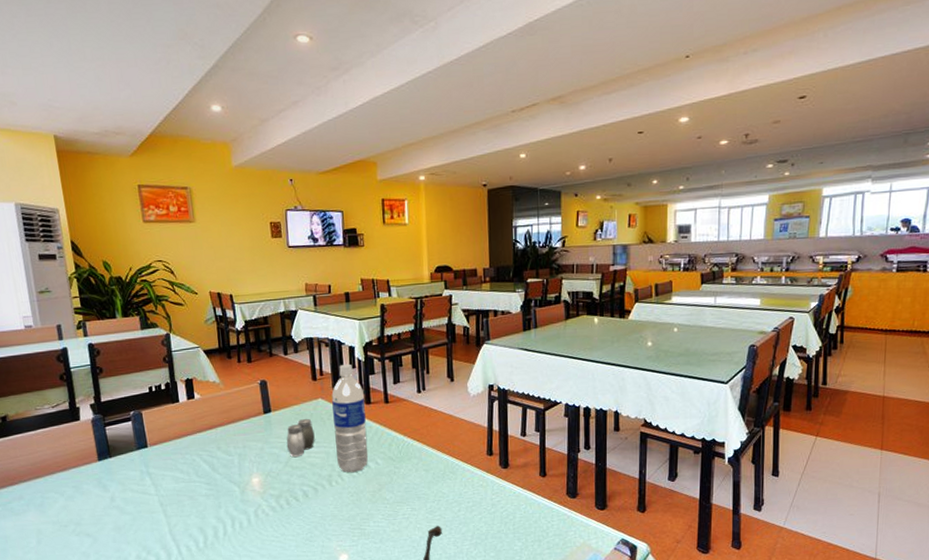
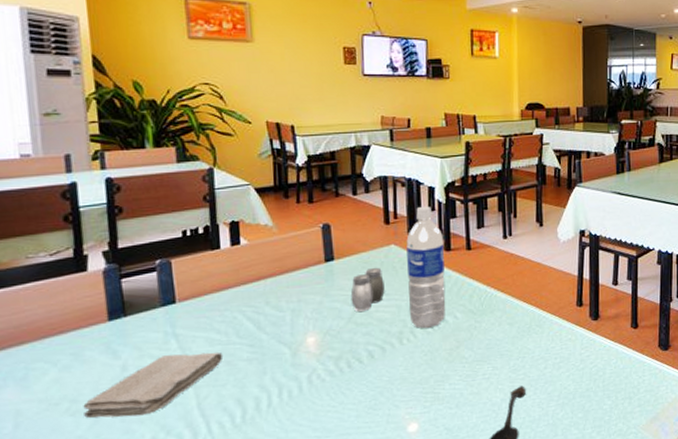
washcloth: none [85,488,187,538] -> present [83,352,224,418]

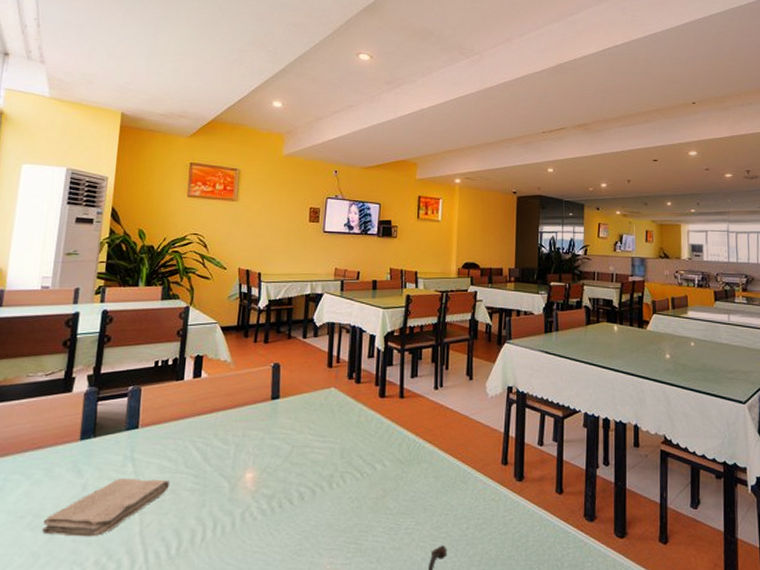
salt and pepper shaker: present [350,267,385,312] -> none [289,408,322,451]
water bottle: present [406,206,446,329] -> none [342,352,380,475]

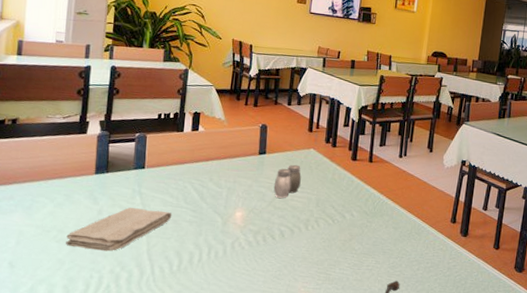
salt and pepper shaker: none [289,408,322,451] -> present [273,164,301,198]

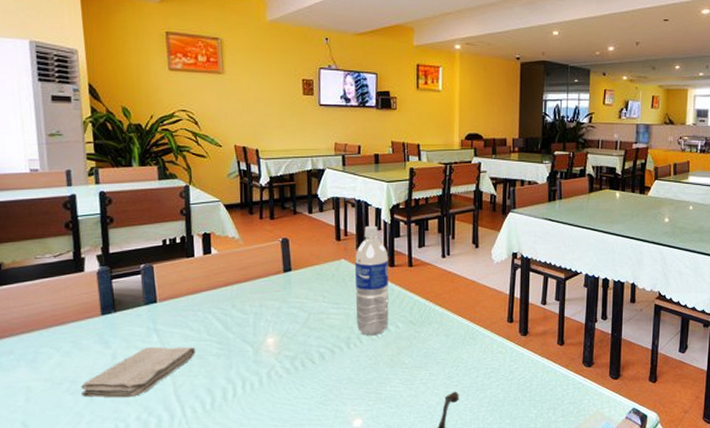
salt and pepper shaker: present [273,164,301,198] -> none [305,278,335,317]
water bottle: none [317,121,352,221] -> present [355,225,389,336]

